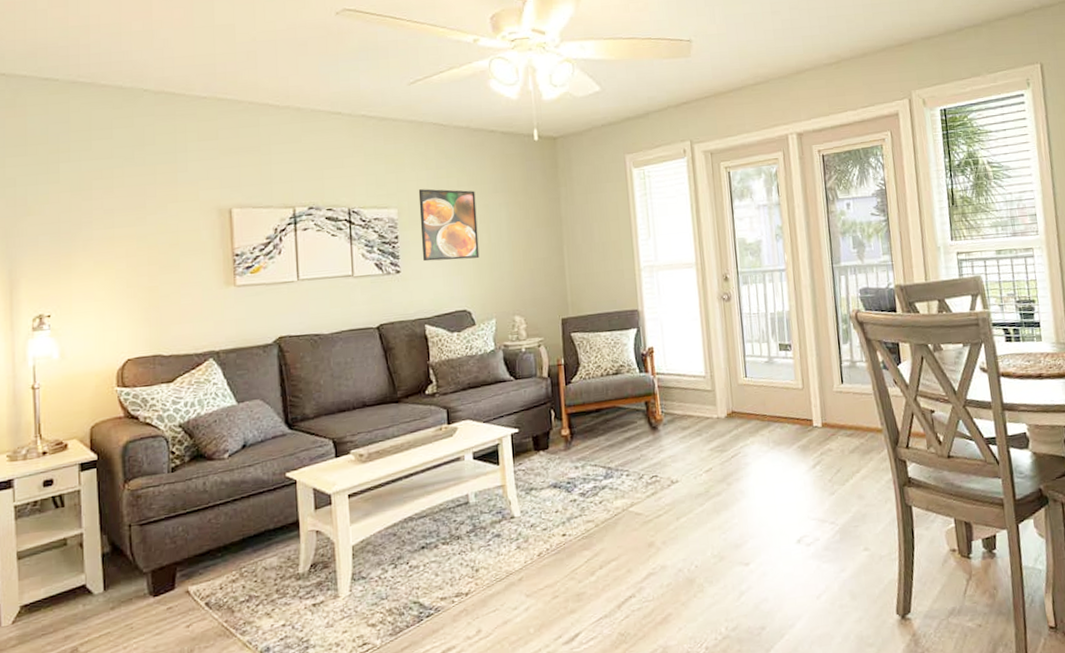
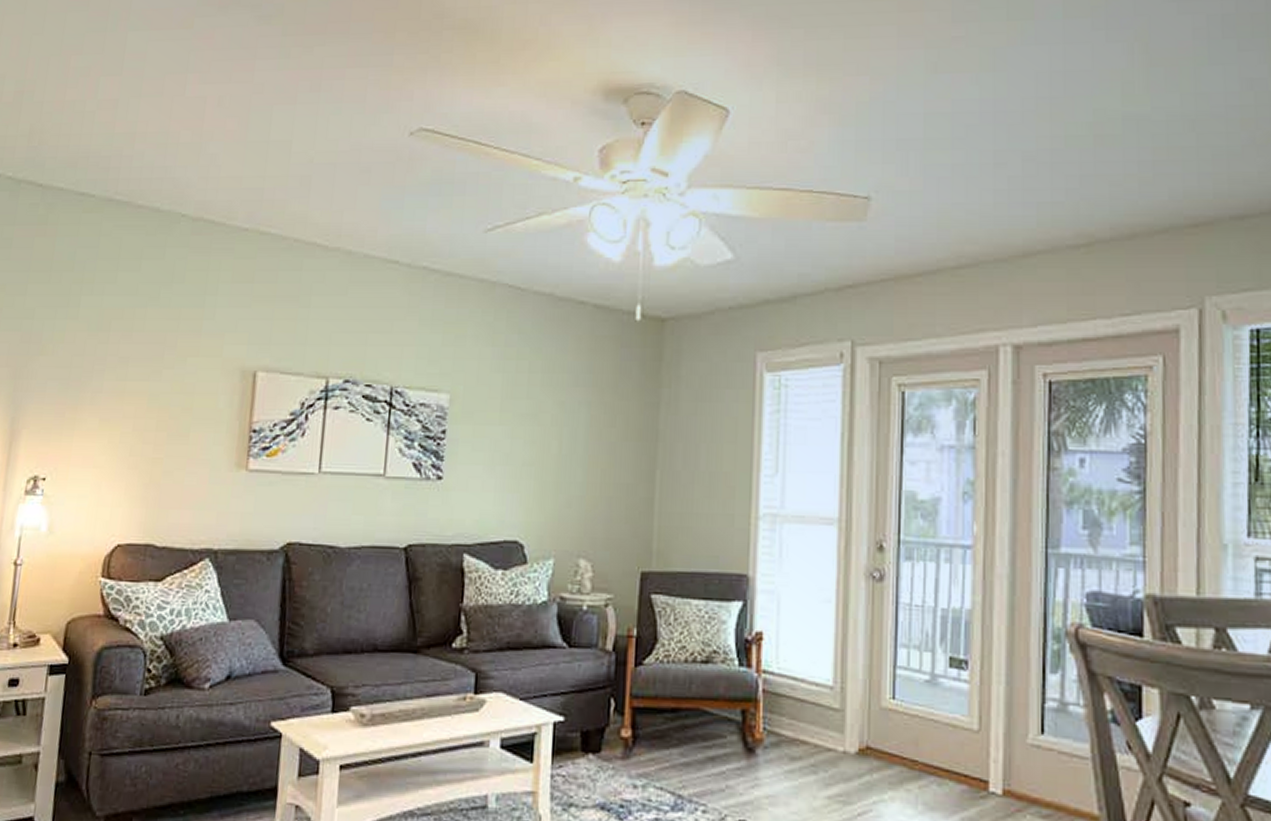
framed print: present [418,189,480,262] -> none [472,371,550,472]

